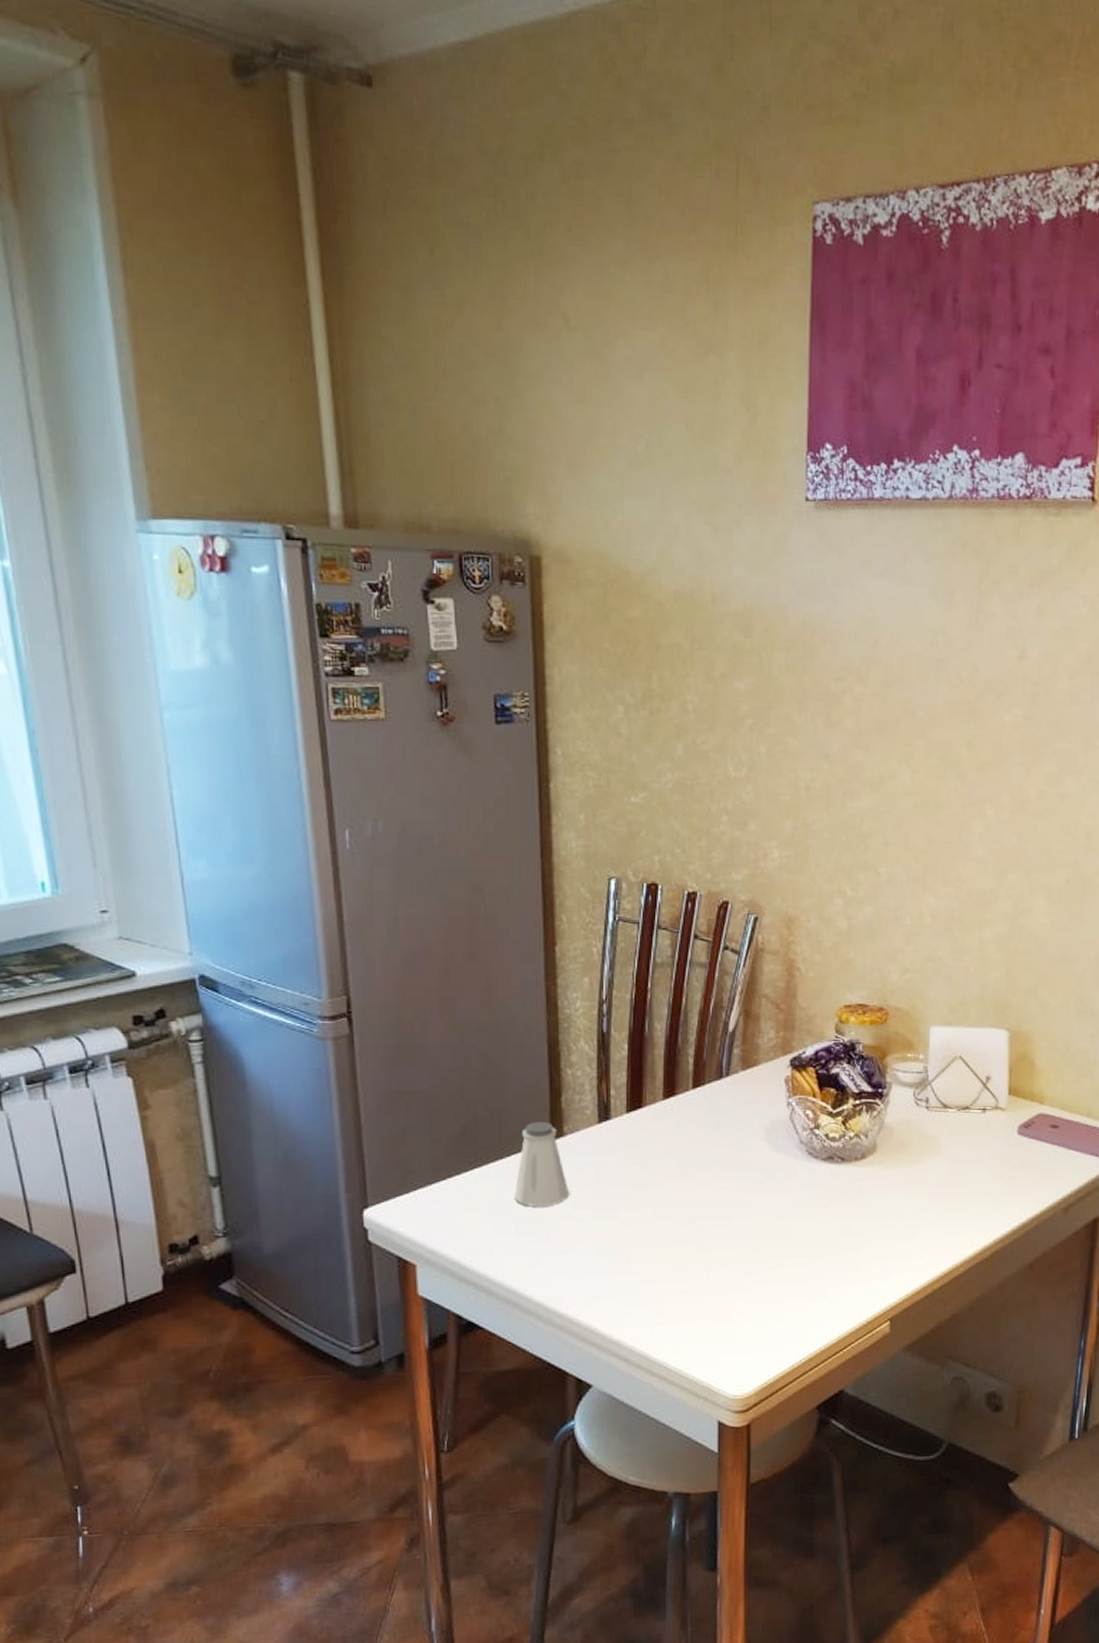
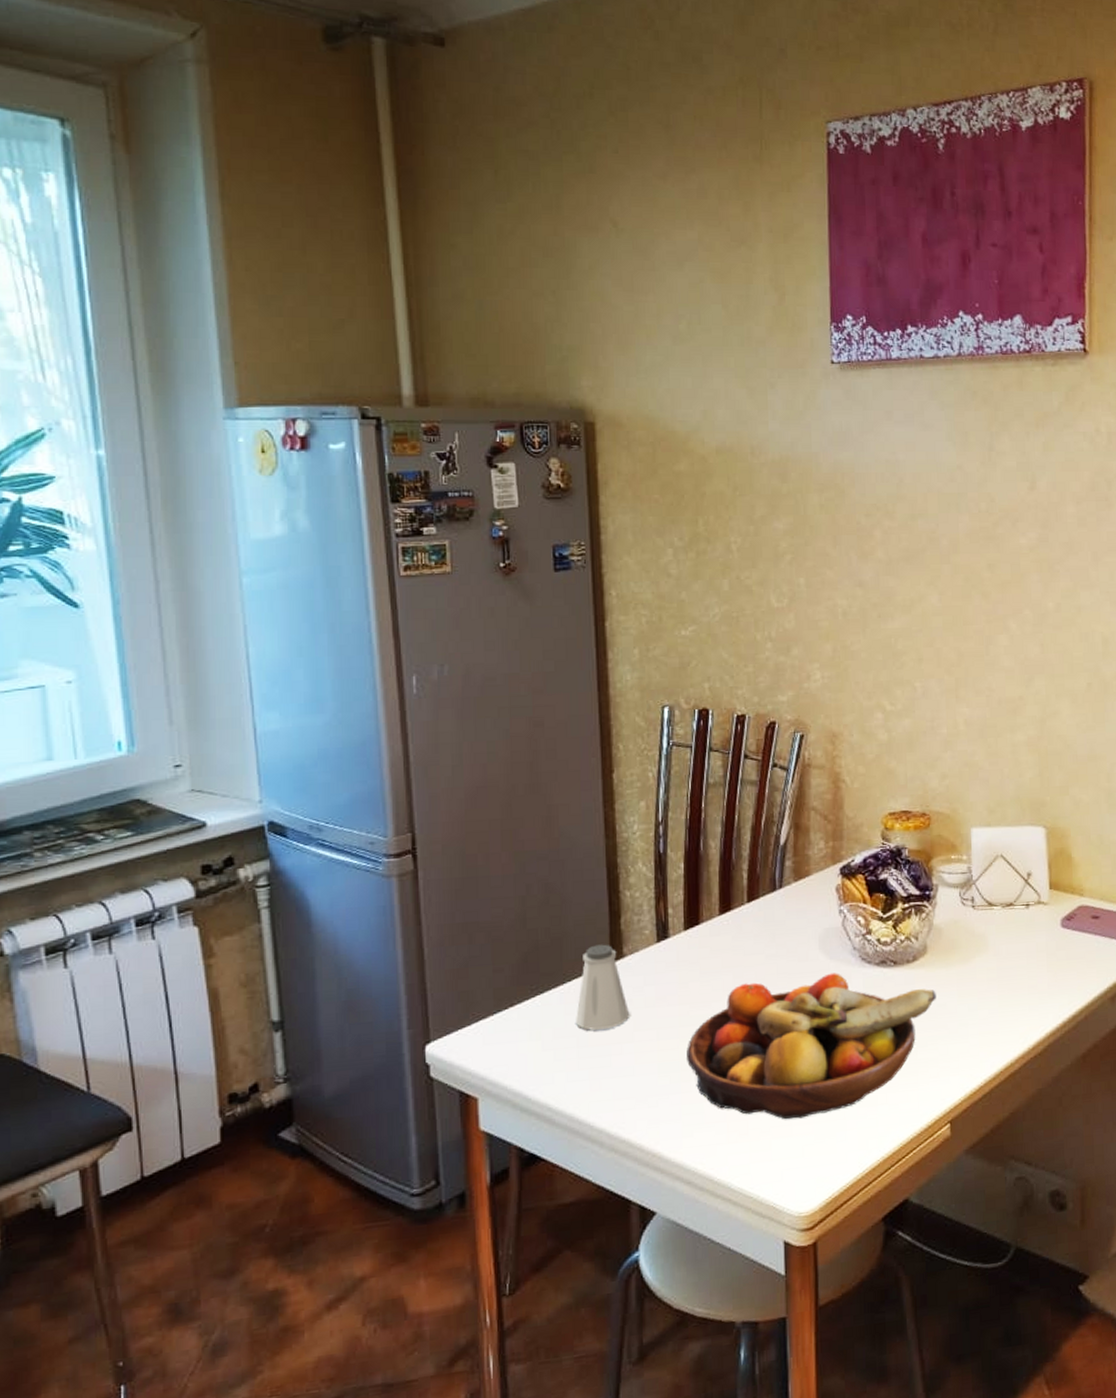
fruit bowl: none [626,1165,883,1306] -> present [686,973,936,1120]

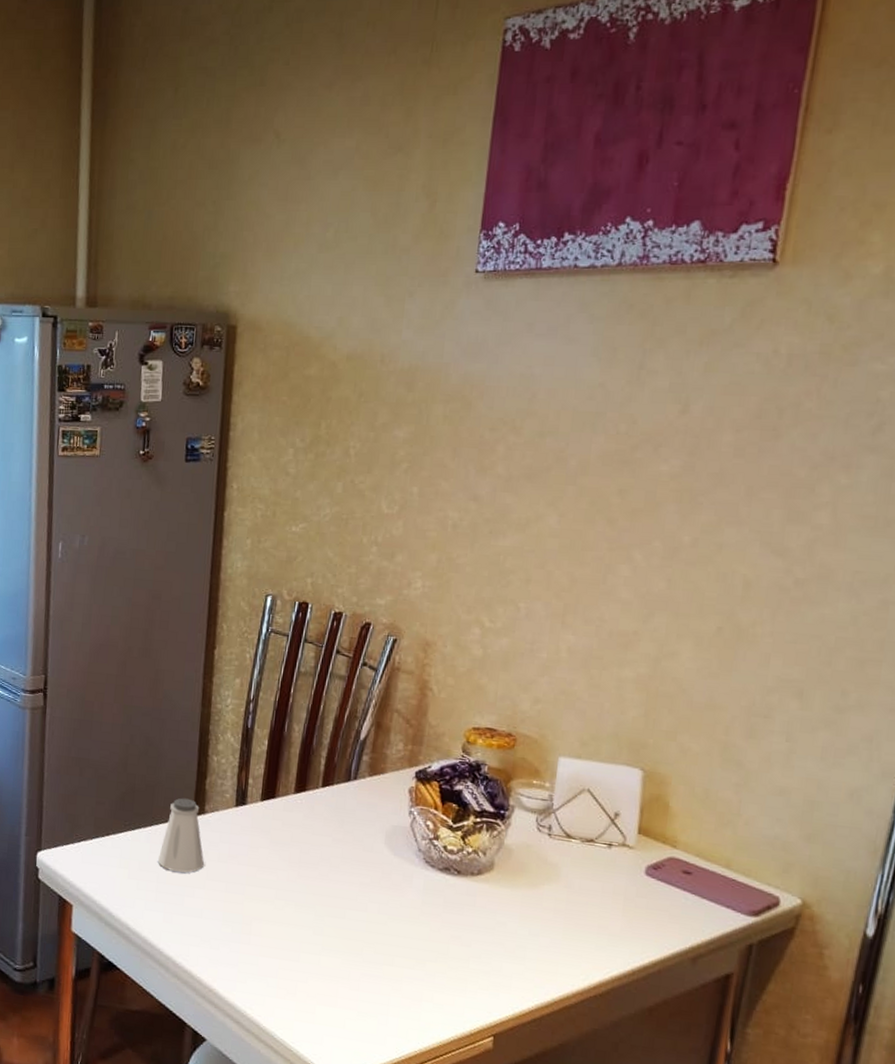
fruit bowl: present [686,973,936,1120] -> none [249,859,497,995]

